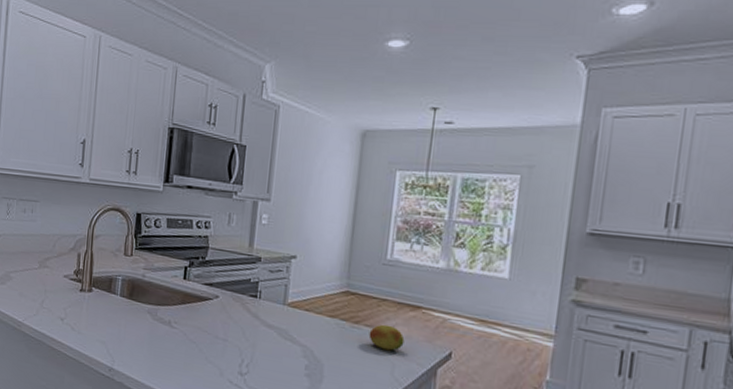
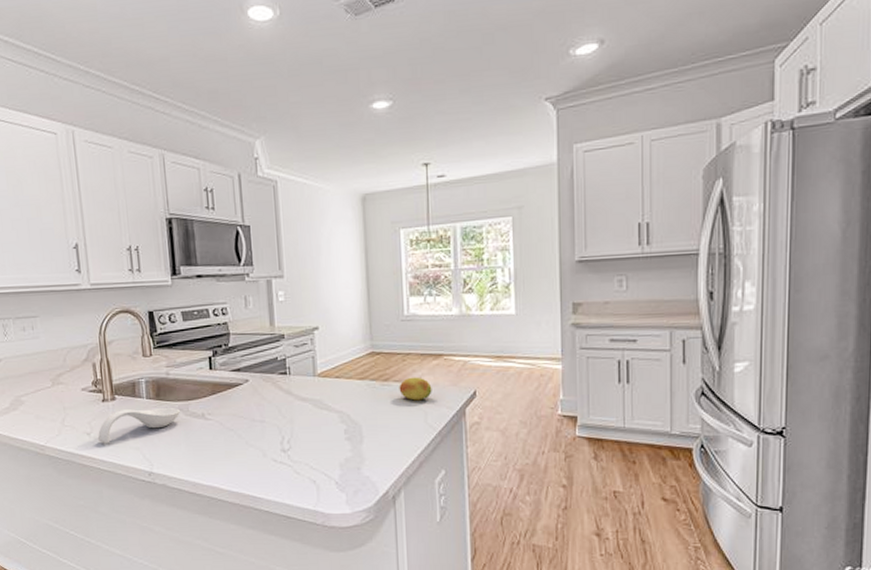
spoon rest: none [70,302,149,332] -> present [98,408,180,444]

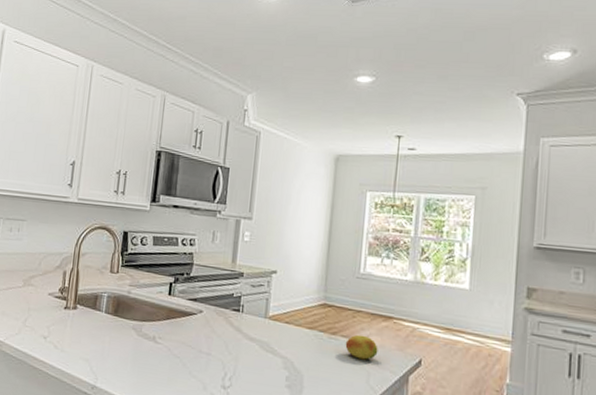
spoon rest: present [98,408,180,444] -> none [53,319,133,350]

